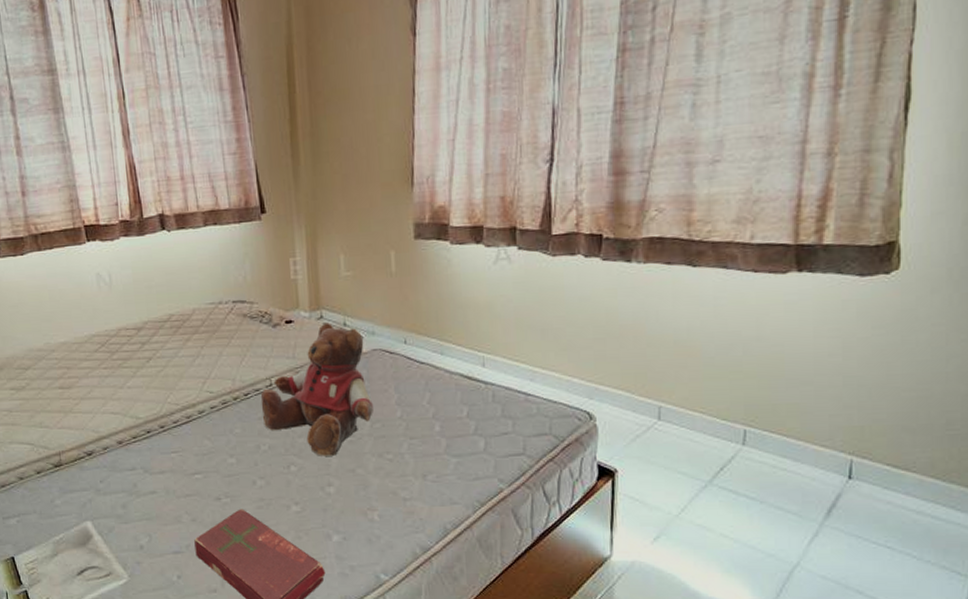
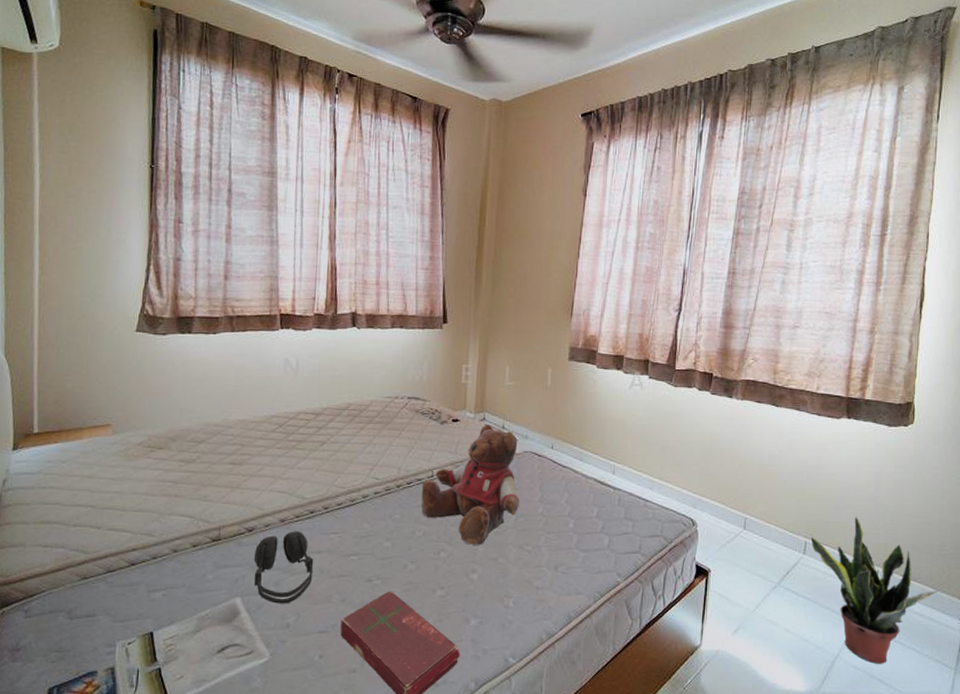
headphones: none [97,452,160,526] -> present [253,531,314,604]
potted plant: none [753,396,947,573] -> present [811,517,941,664]

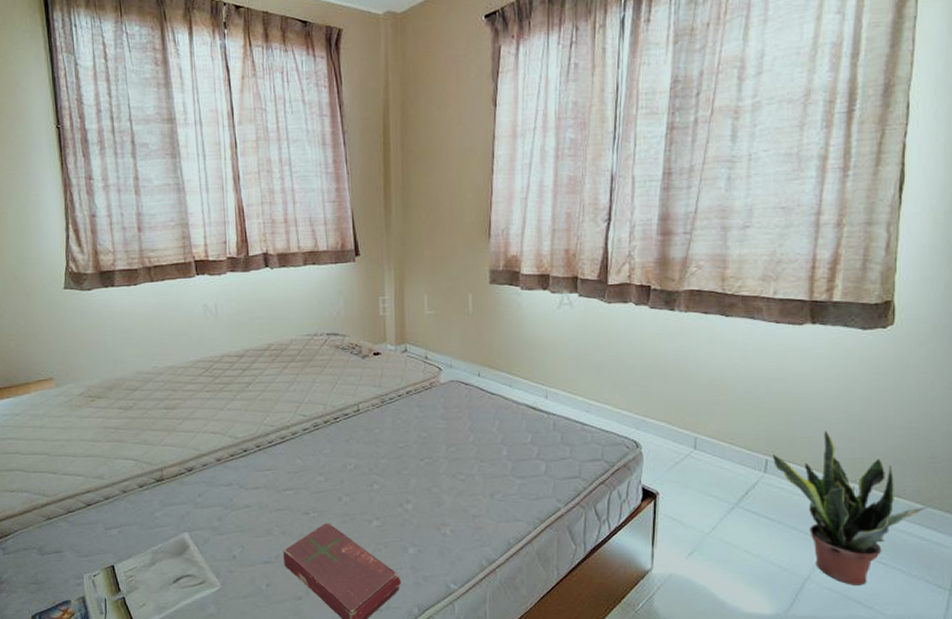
headphones: present [253,531,314,604] -> none [195,469,253,538]
teddy bear: present [421,424,519,545] -> none [348,355,449,476]

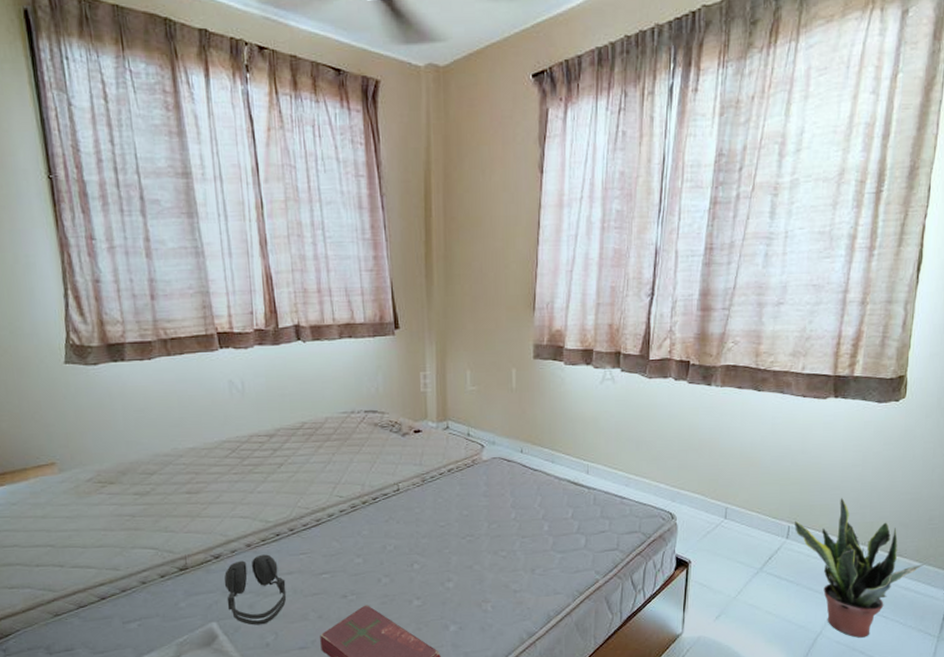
headphones: none [195,469,253,538] -> present [224,554,287,626]

